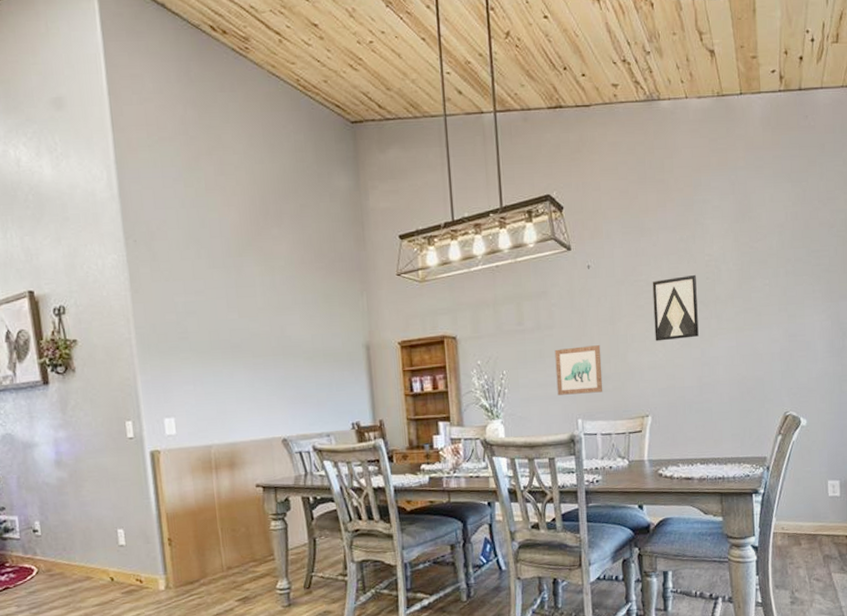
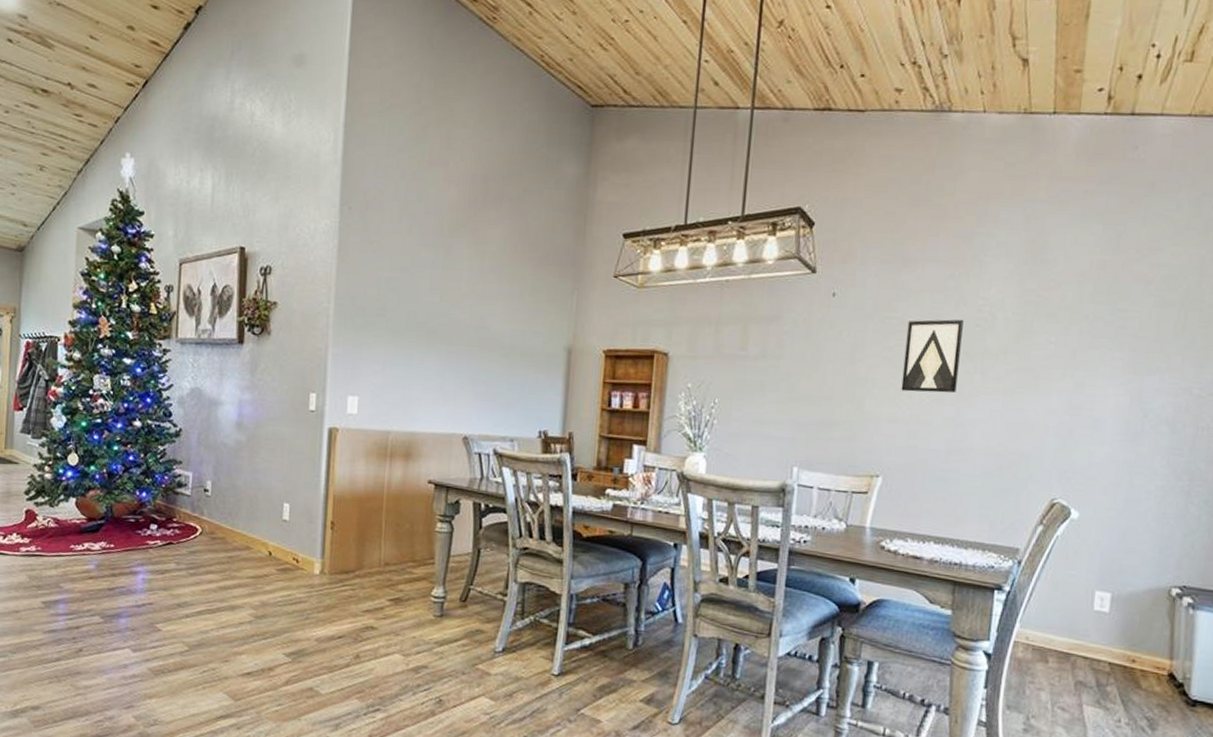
wall art: present [554,345,603,395] -> none [773,383,834,440]

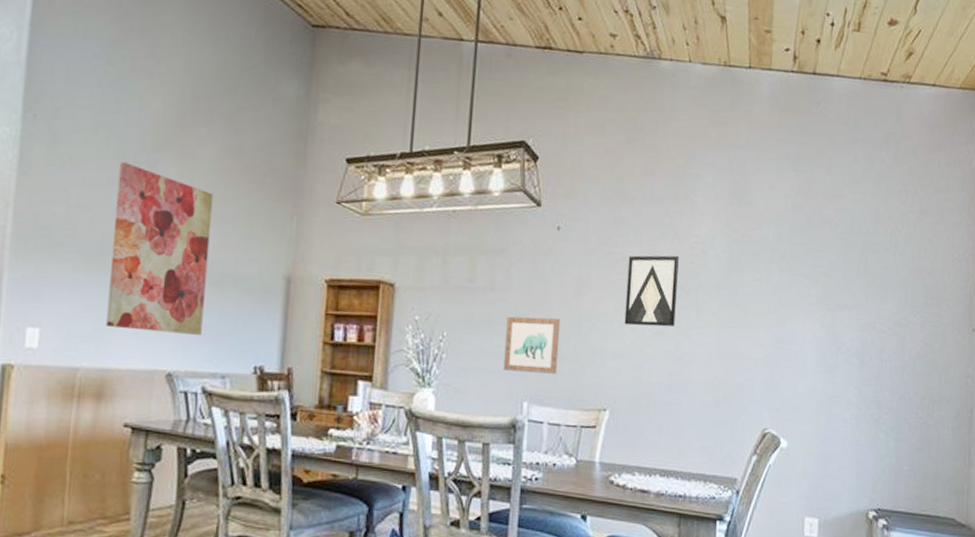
wall art: none [412,246,502,402] -> present [106,162,214,335]
wall art: none [773,383,834,440] -> present [503,316,561,374]

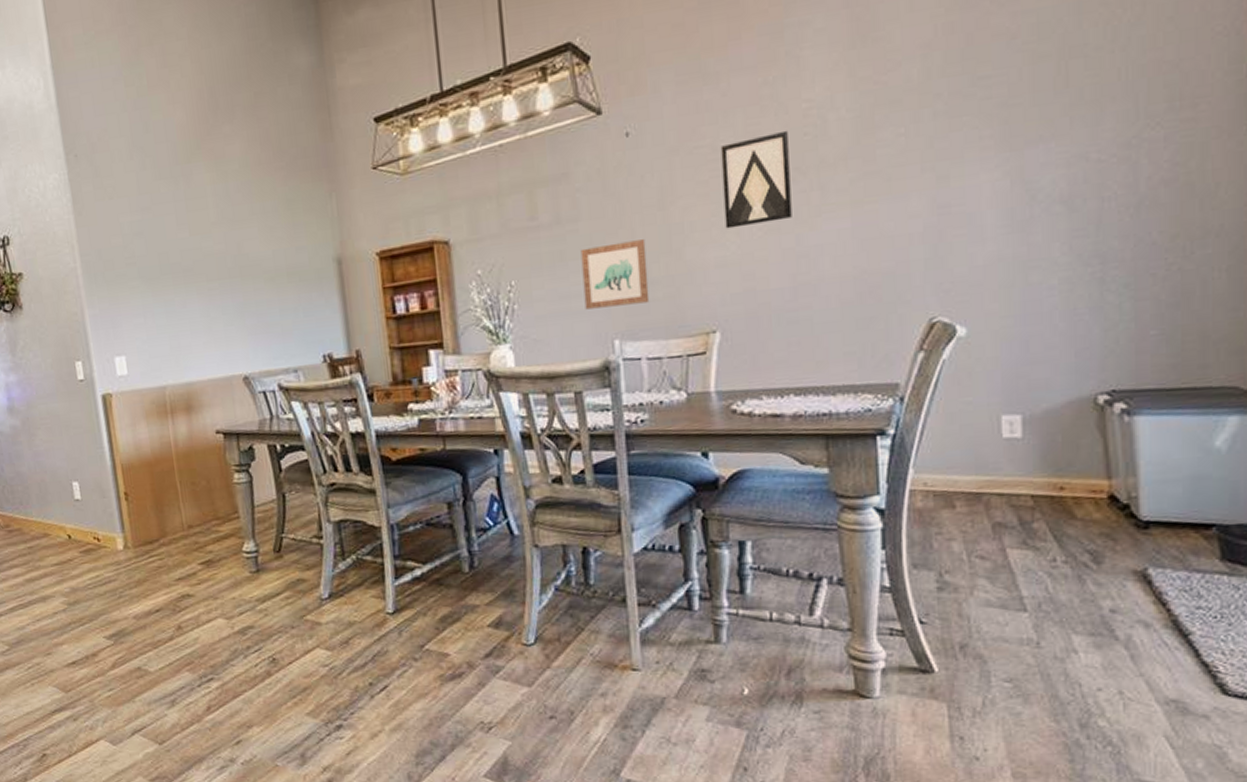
wall art: present [106,162,214,335] -> none [158,180,267,343]

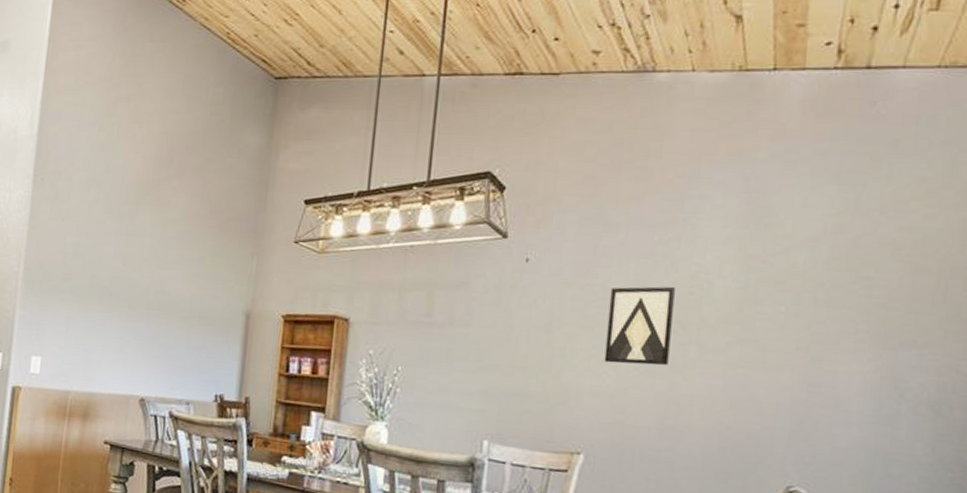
wall art: present [580,239,650,310] -> none [461,351,528,413]

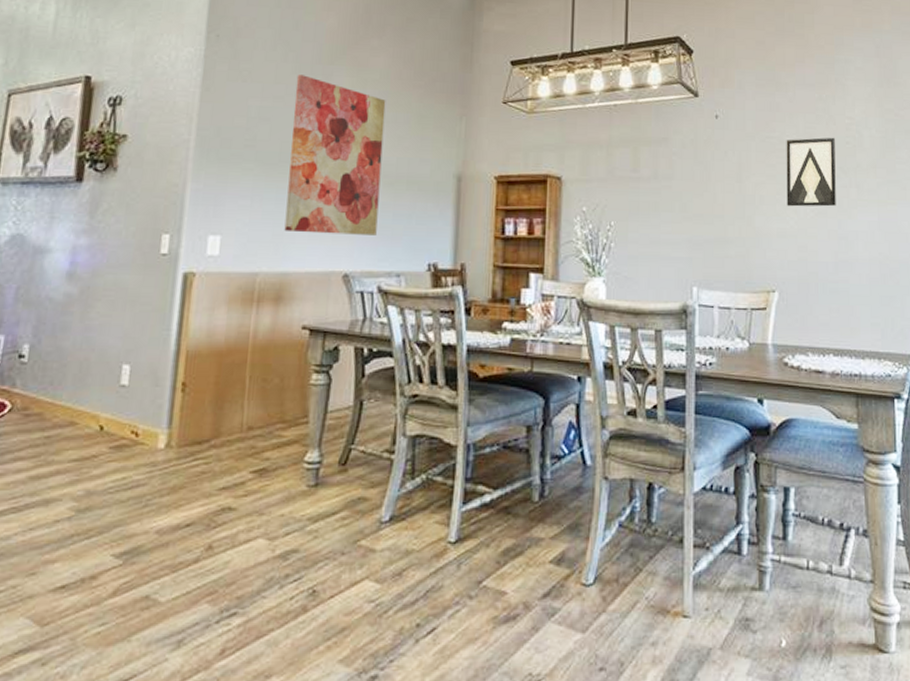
wall art: none [92,214,184,365] -> present [284,74,386,235]

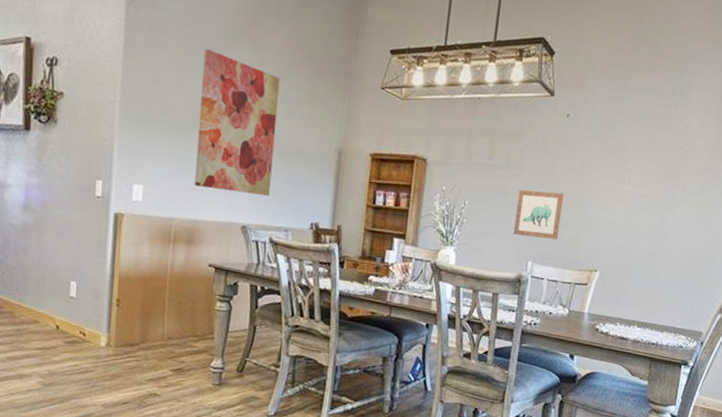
wall art: none [671,203,724,258] -> present [513,189,564,240]
wall art: present [786,137,836,207] -> none [618,141,671,204]

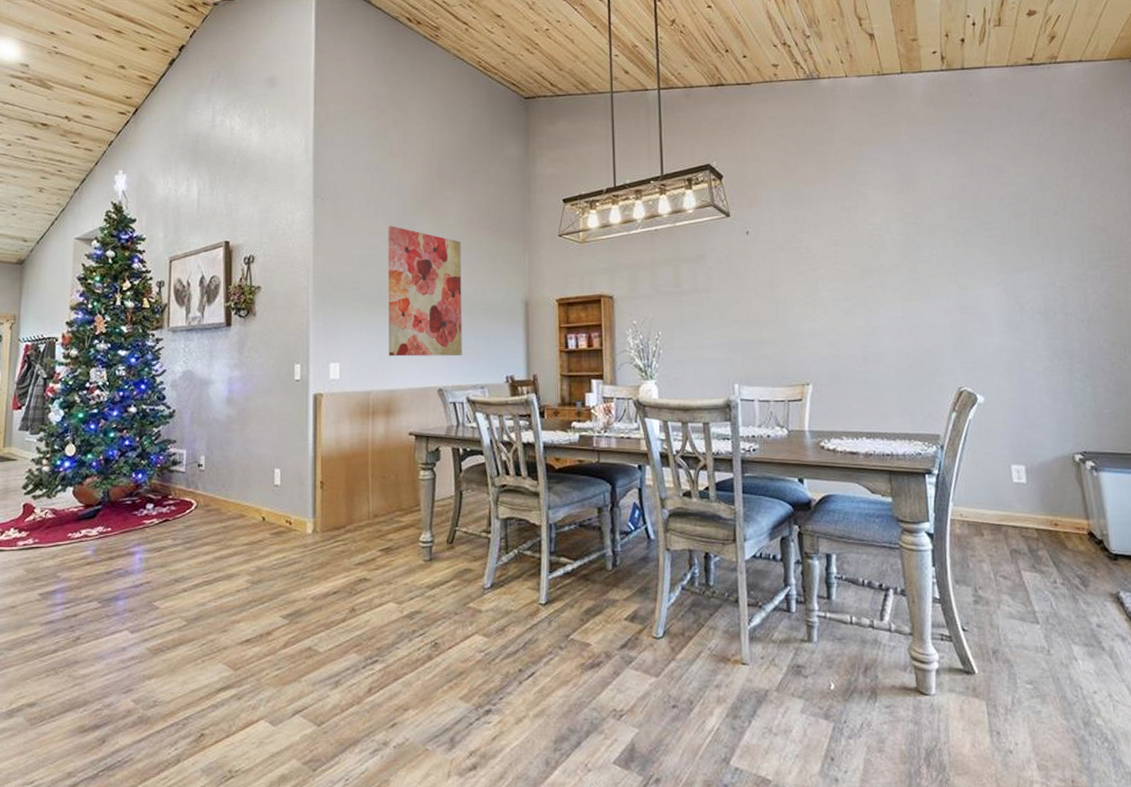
wall art: present [513,189,564,240] -> none [711,310,761,359]

